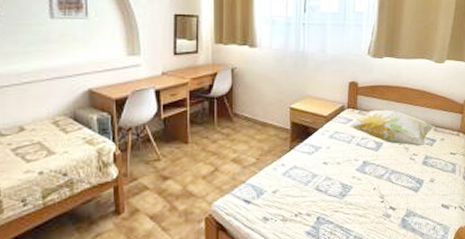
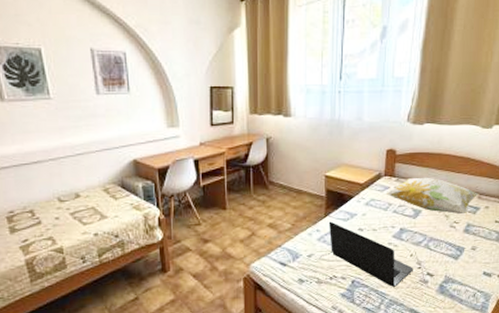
laptop: none [284,155,377,223] -> present [319,221,413,287]

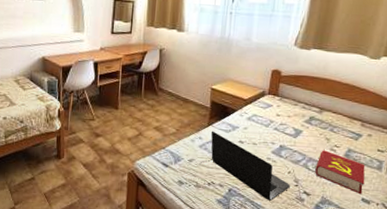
decorative pillow: present [386,177,480,215] -> none [268,98,363,140]
book: none [437,228,485,269] -> present [315,150,366,195]

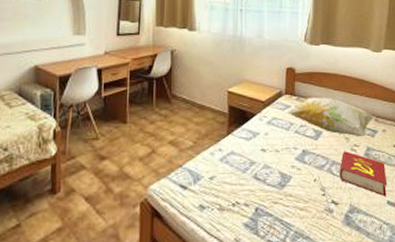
laptop: present [199,131,290,201] -> none [221,140,318,216]
decorative pillow: none [268,98,363,140] -> present [287,97,376,137]

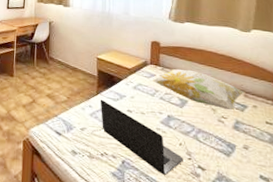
laptop: none [221,140,318,216] -> present [91,99,183,175]
book: present [339,151,387,197] -> none [206,121,260,171]

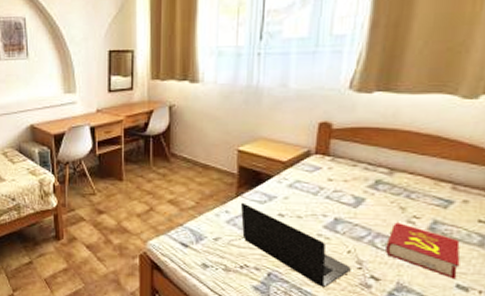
decorative pillow: present [152,68,246,111] -> none [316,157,455,208]
book: none [206,121,260,171] -> present [386,222,460,280]

